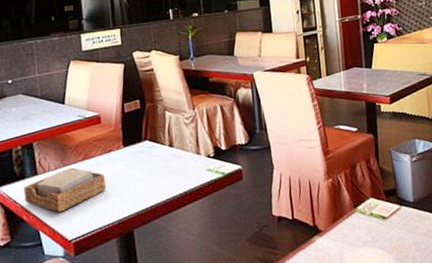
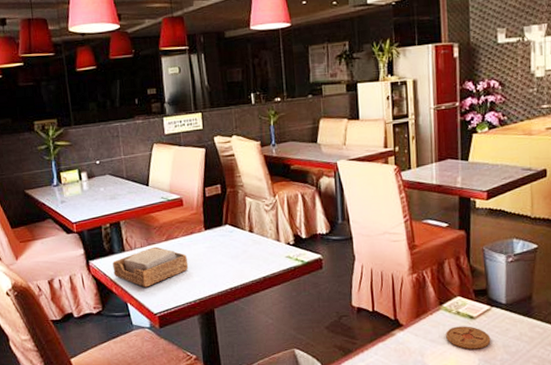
coaster: none [361,226,403,250] -> present [446,326,491,350]

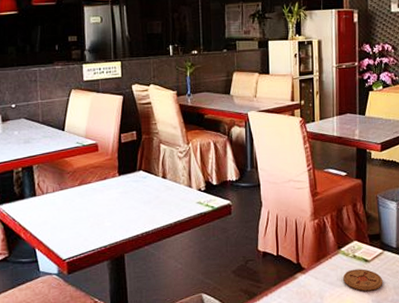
napkin holder: present [112,246,189,288] -> none [22,191,101,233]

